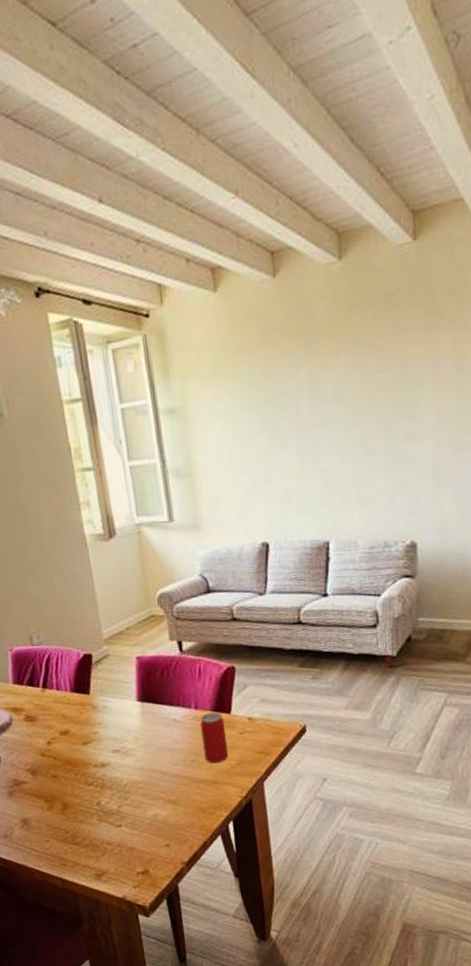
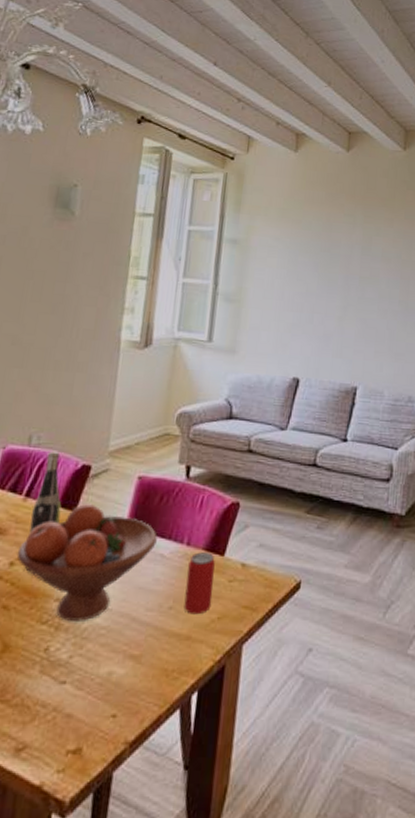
wine bottle: none [50,646,78,746] -> present [26,450,62,570]
fruit bowl: none [50,685,168,781] -> present [16,503,157,621]

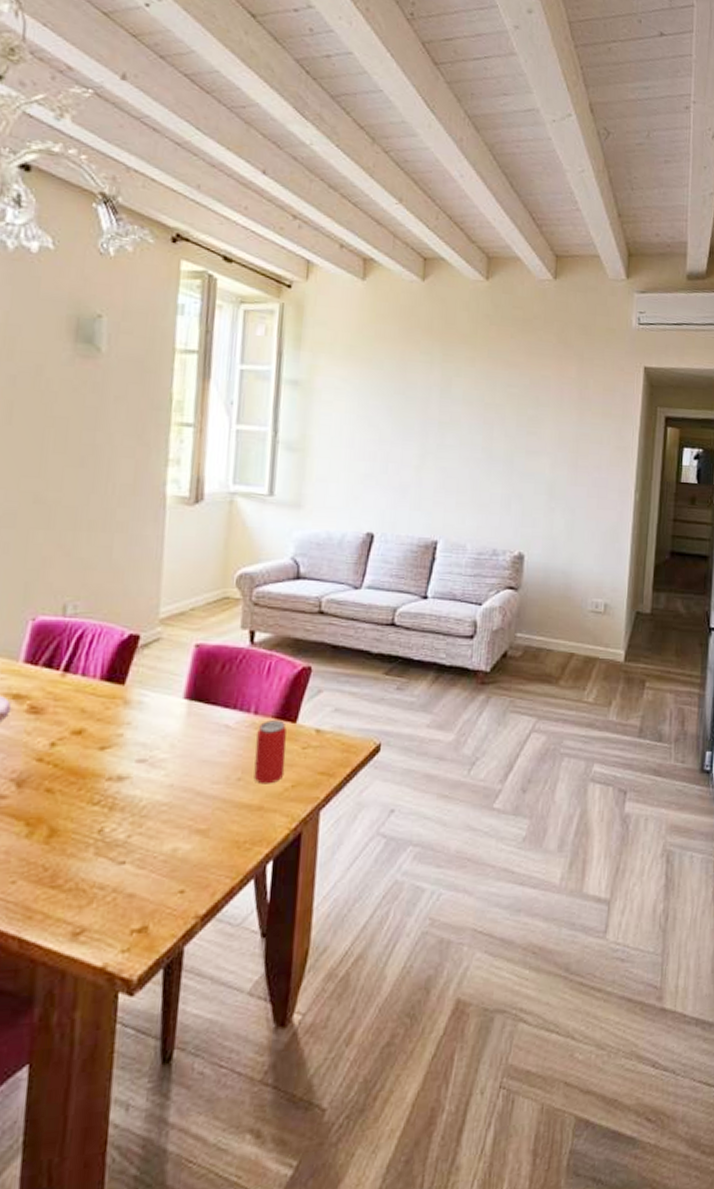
fruit bowl: present [16,503,157,621] -> none [58,675,221,800]
wine bottle: present [26,450,62,570] -> none [71,620,108,750]

